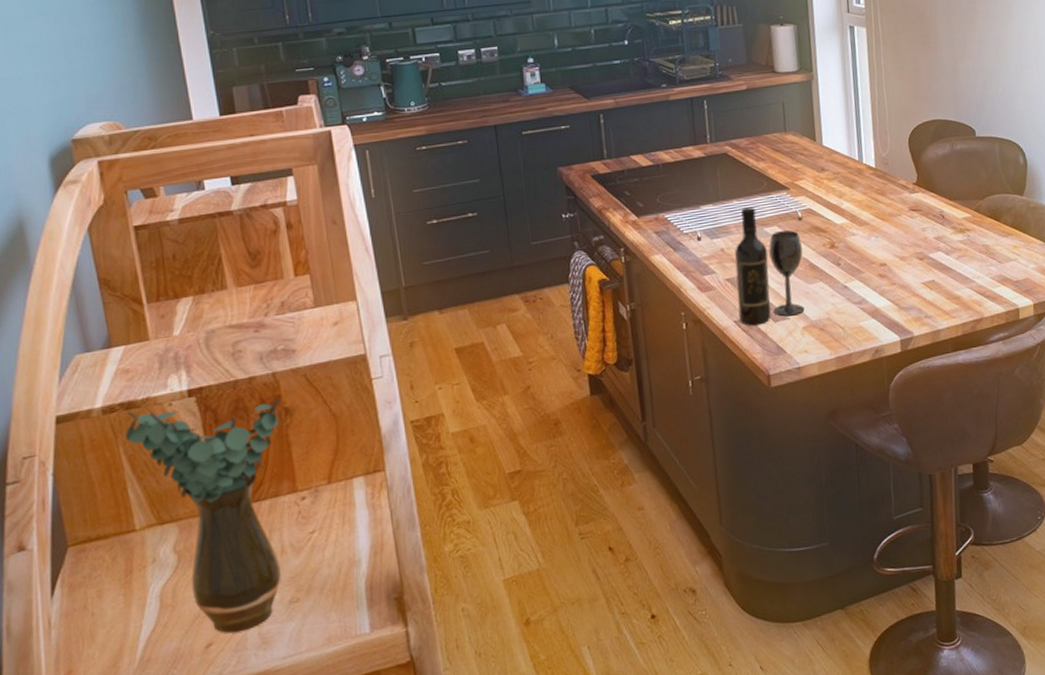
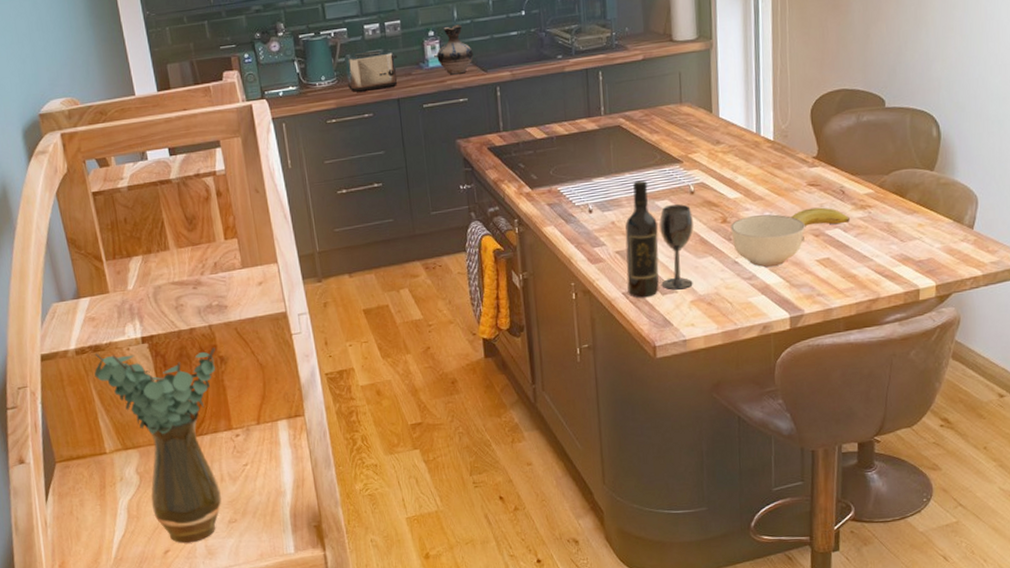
toaster: none [436,74,495,119] -> present [344,48,398,93]
ceramic jug: none [536,52,575,102] -> present [437,24,473,75]
bowl: none [839,239,910,291] -> present [731,214,805,267]
fruit: none [896,231,951,264] -> present [791,207,850,241]

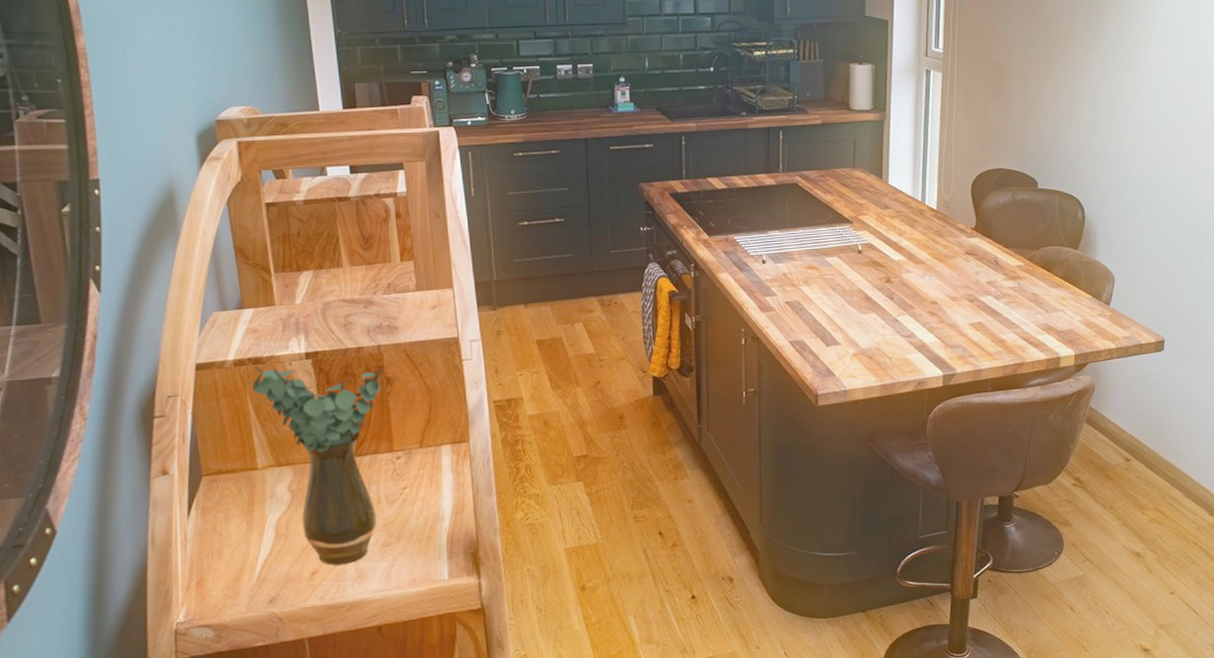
toaster: present [344,48,398,93] -> none [535,89,587,130]
ceramic jug: present [437,24,473,75] -> none [626,74,661,121]
wine bottle: present [624,180,659,297] -> none [794,236,826,347]
wine glass: present [659,204,693,290] -> none [826,262,859,342]
bowl: present [731,214,805,267] -> none [893,278,961,326]
fruit: present [791,207,850,241] -> none [949,275,1001,305]

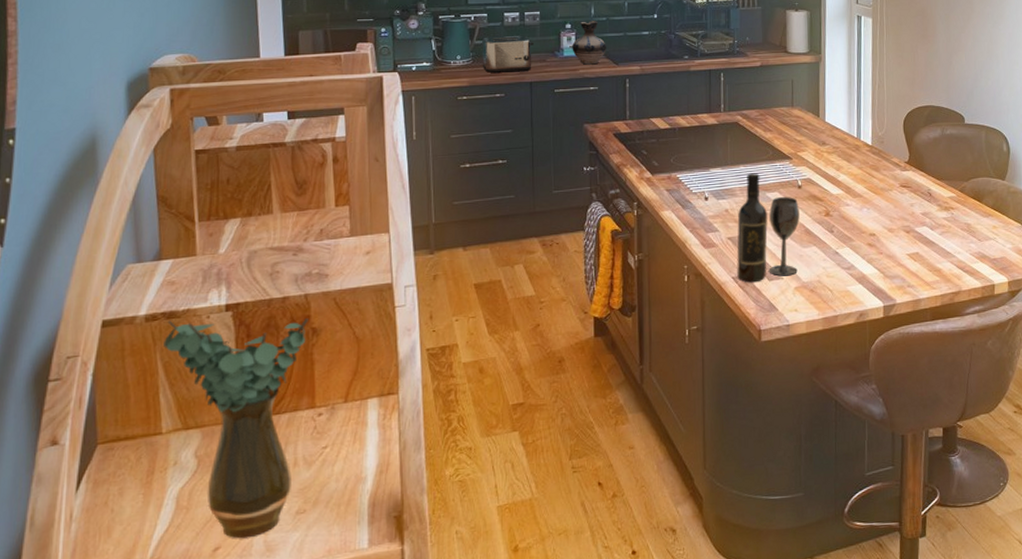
toaster: none [535,89,587,130] -> present [482,35,533,74]
ceramic jug: none [626,74,661,121] -> present [572,21,606,65]
wine bottle: none [794,236,826,347] -> present [737,173,768,282]
wine glass: none [826,262,859,342] -> present [768,197,800,276]

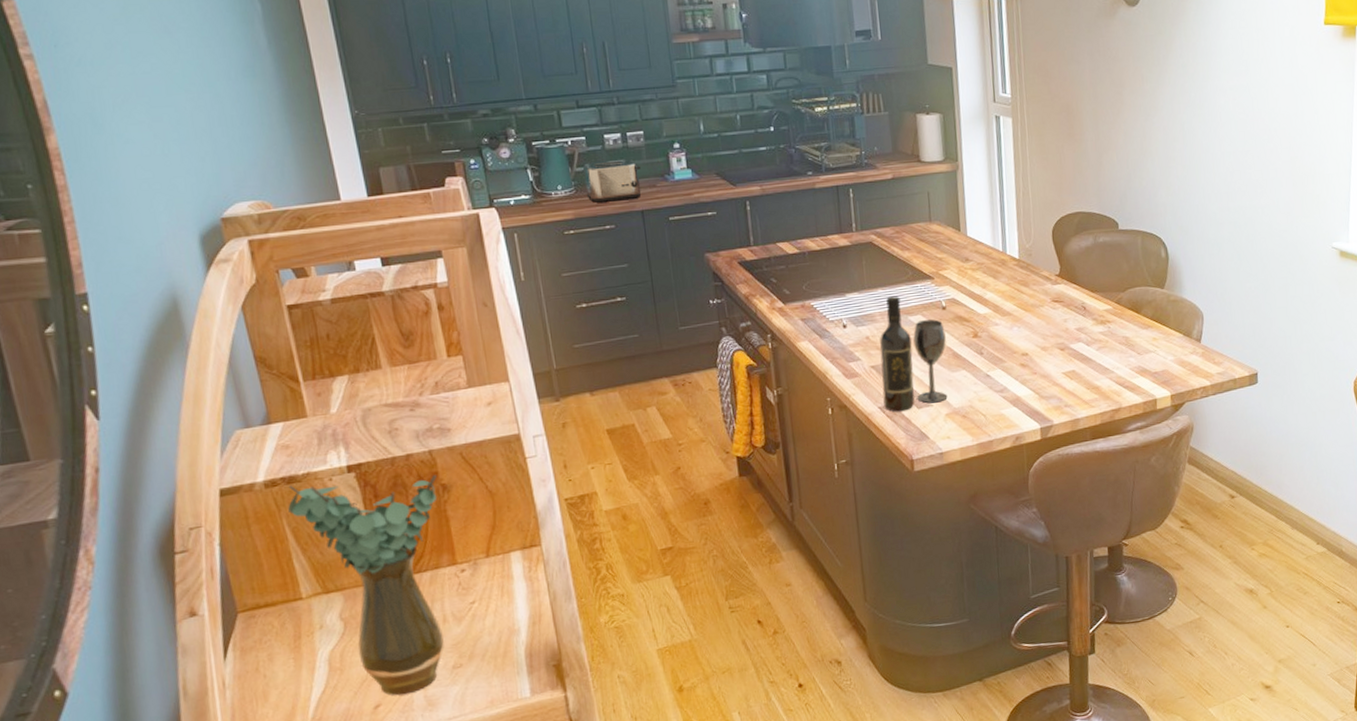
ceramic jug: present [572,21,606,65] -> none [683,138,722,188]

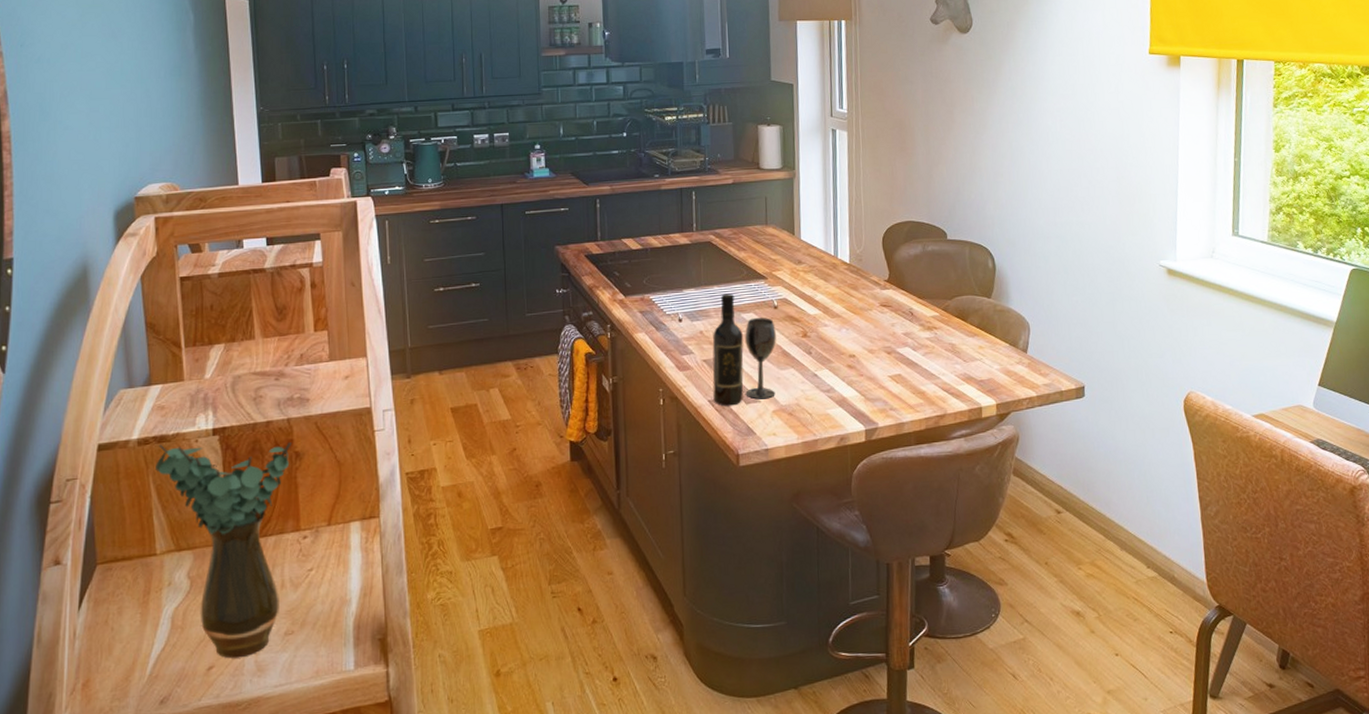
toaster: present [583,158,642,204] -> none [453,157,503,197]

